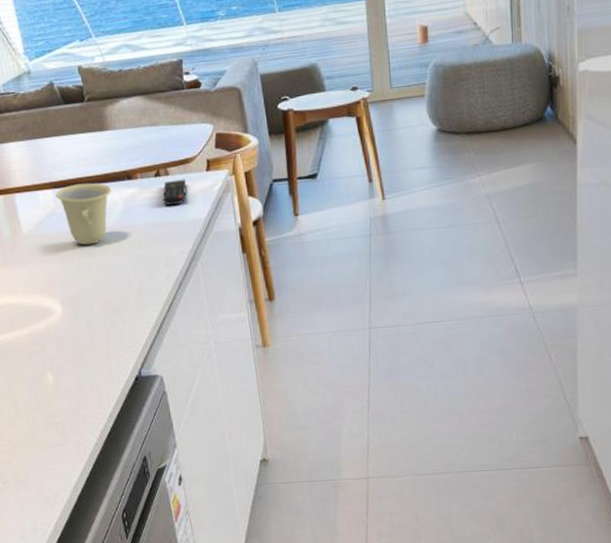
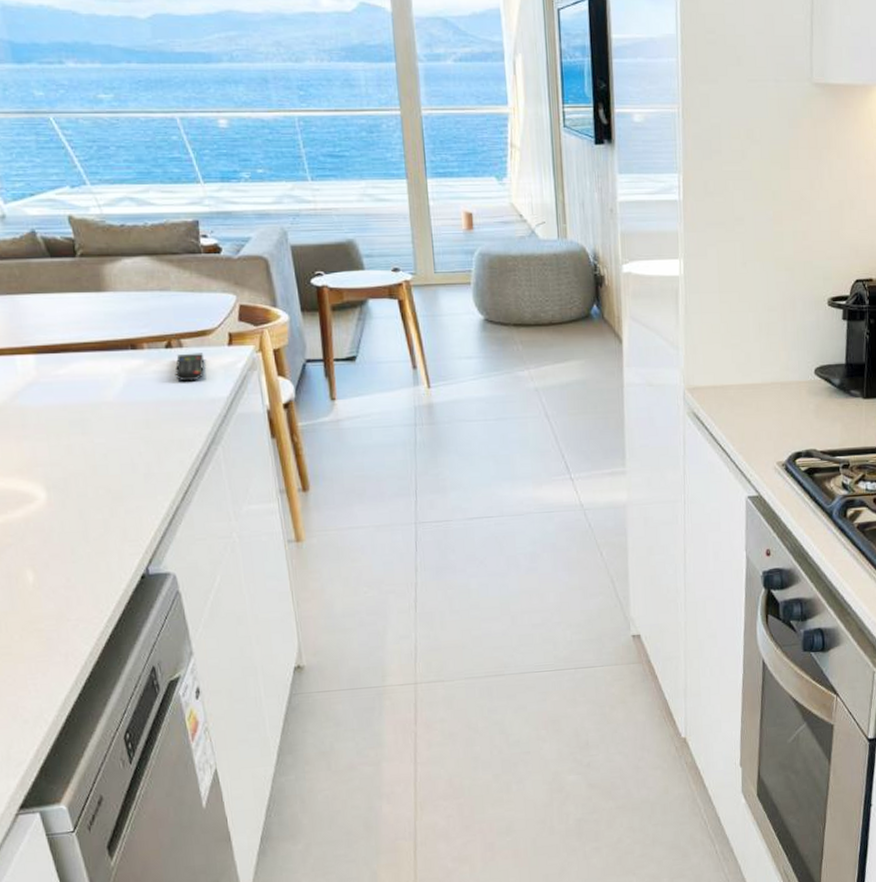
cup: present [55,183,112,245] -> none [38,350,112,422]

